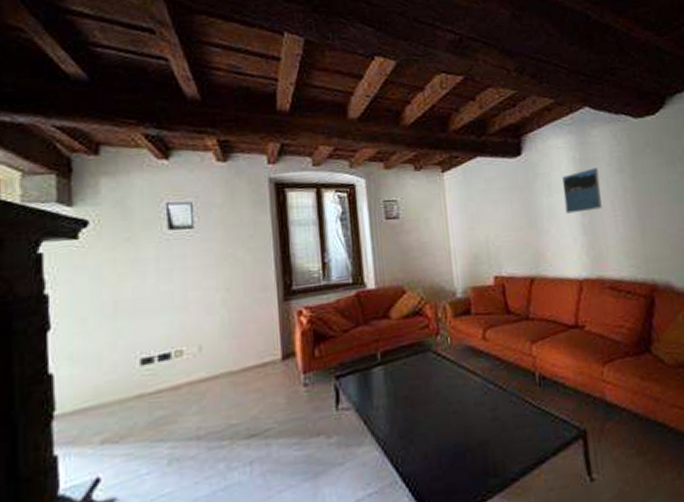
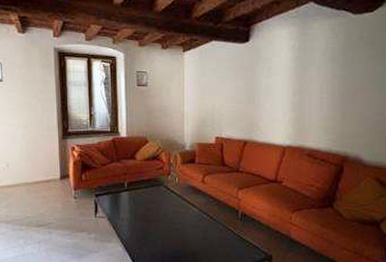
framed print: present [562,168,602,214] -> none [280,56,313,93]

